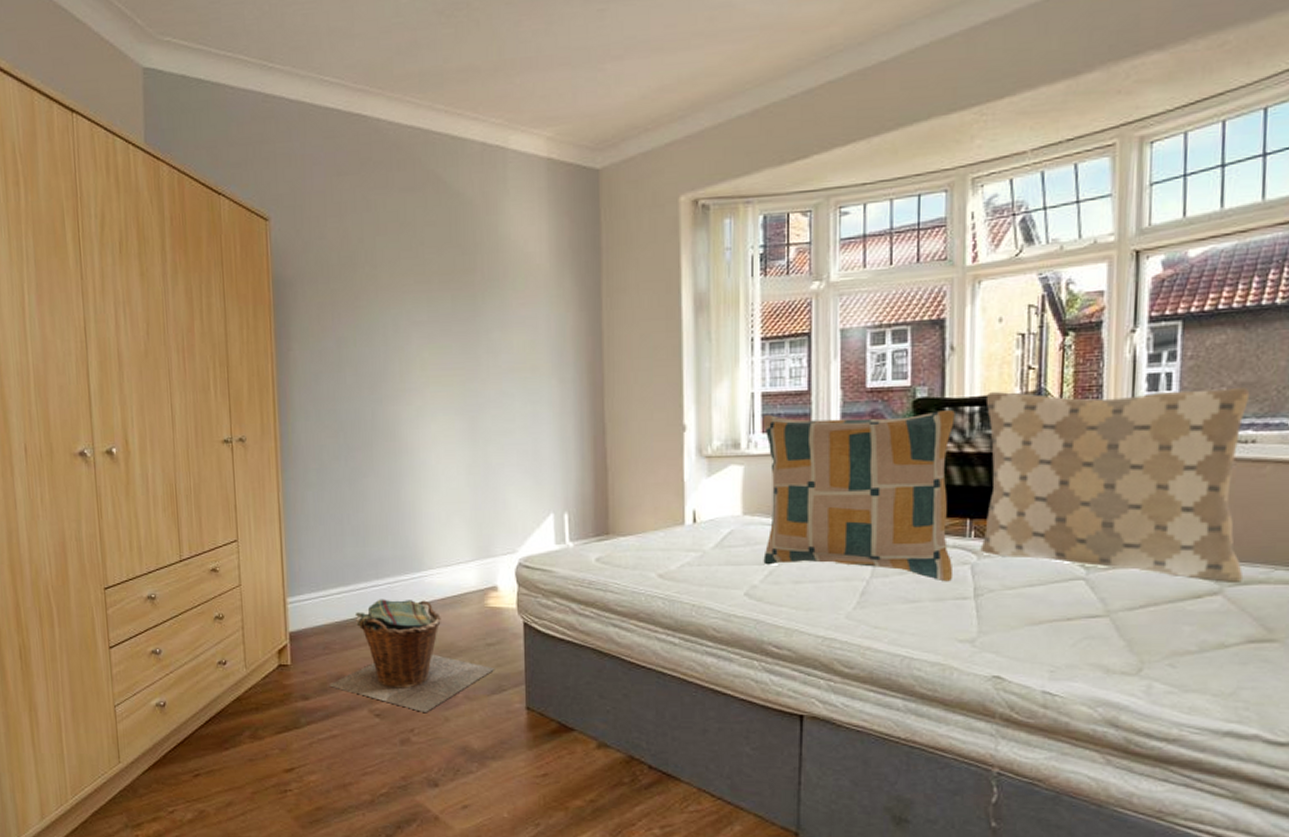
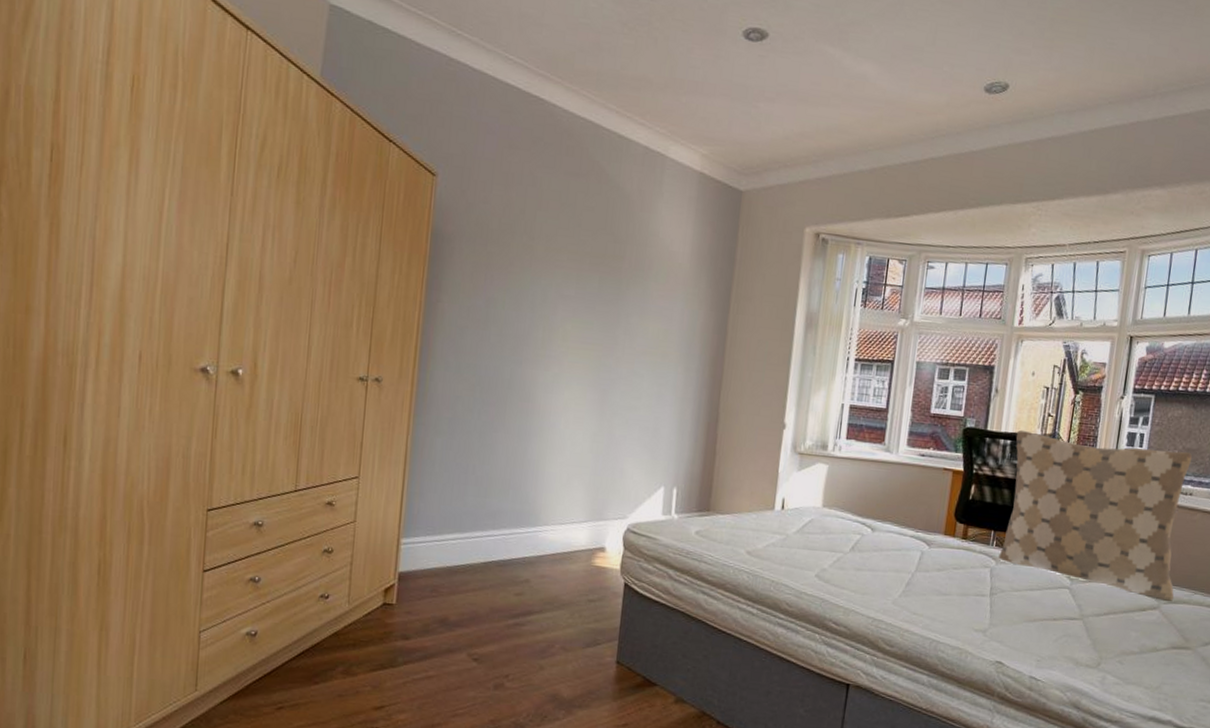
laundry basket: present [330,599,495,712] -> none [432,548,593,660]
pillow: present [762,410,957,582] -> none [834,425,994,581]

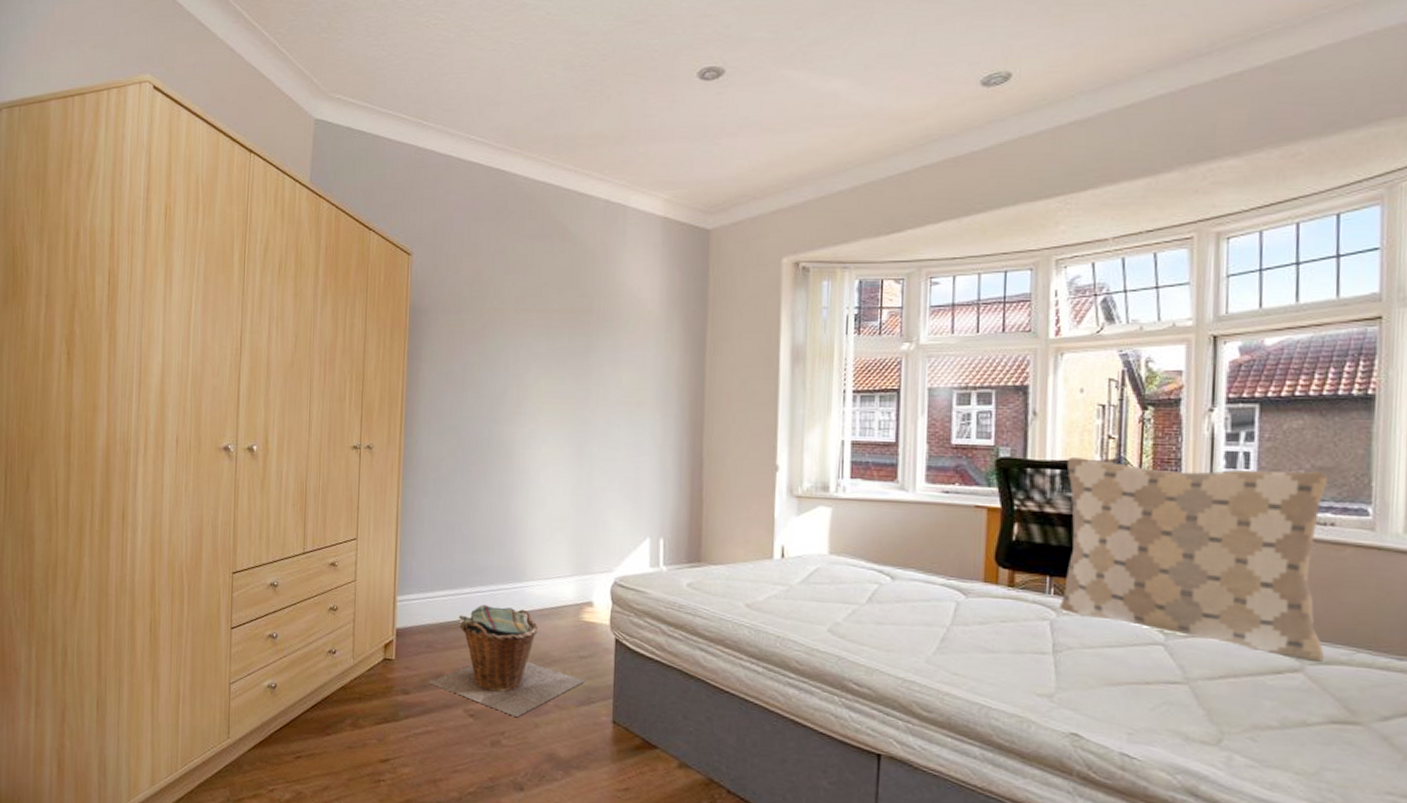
laundry basket: none [432,548,593,660] -> present [429,604,586,717]

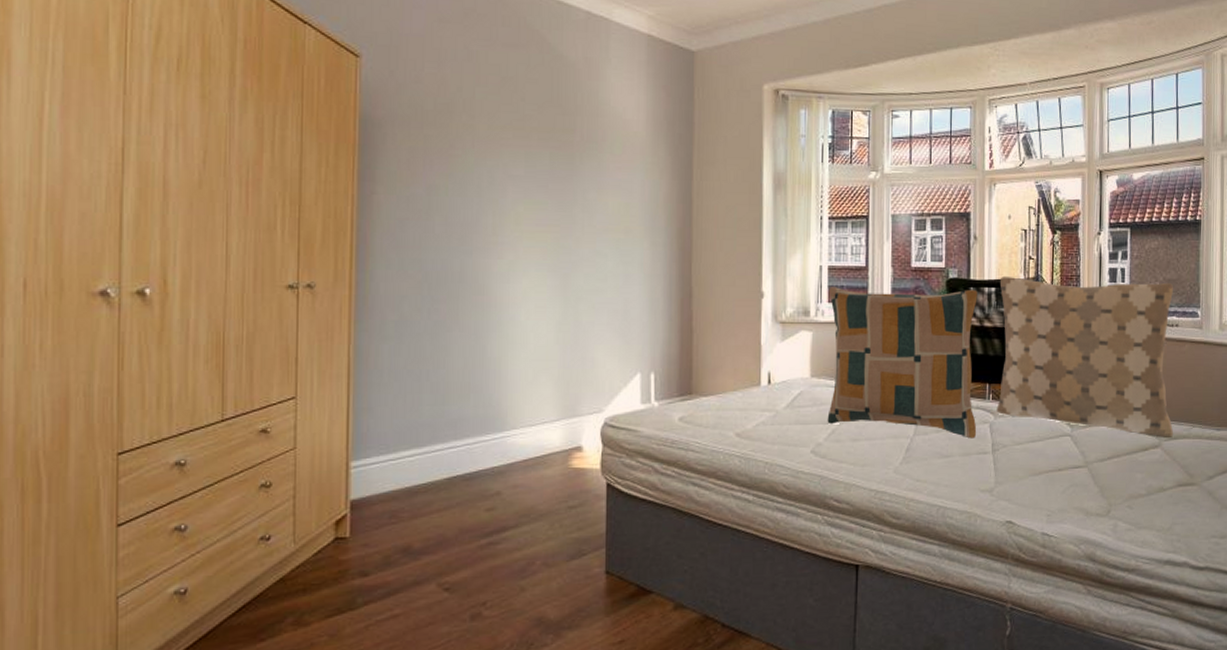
laundry basket: present [429,604,586,717] -> none [394,461,576,583]
pillow: none [847,462,1038,636] -> present [827,287,979,439]

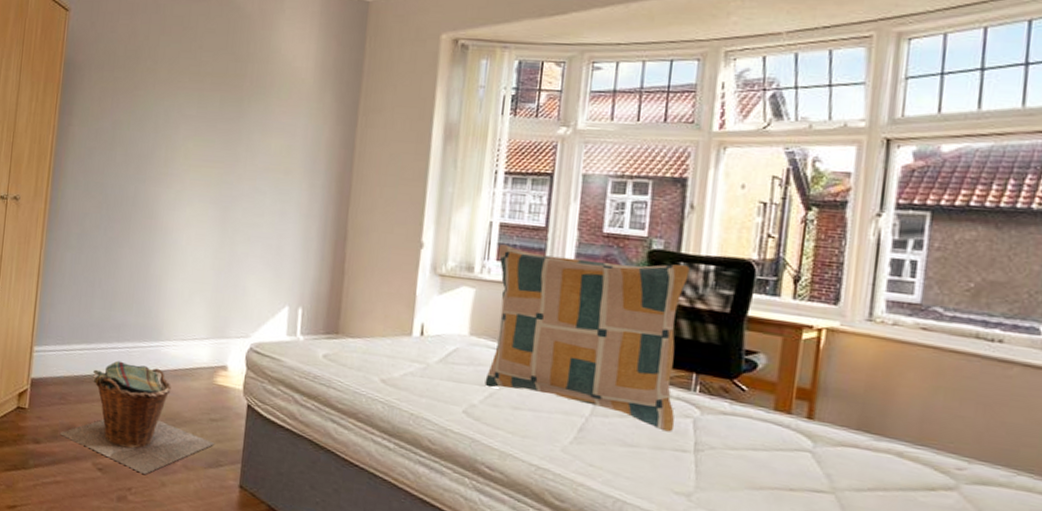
laundry basket: none [394,461,576,583] -> present [60,360,215,474]
pillow: present [996,275,1174,437] -> none [704,253,1000,482]

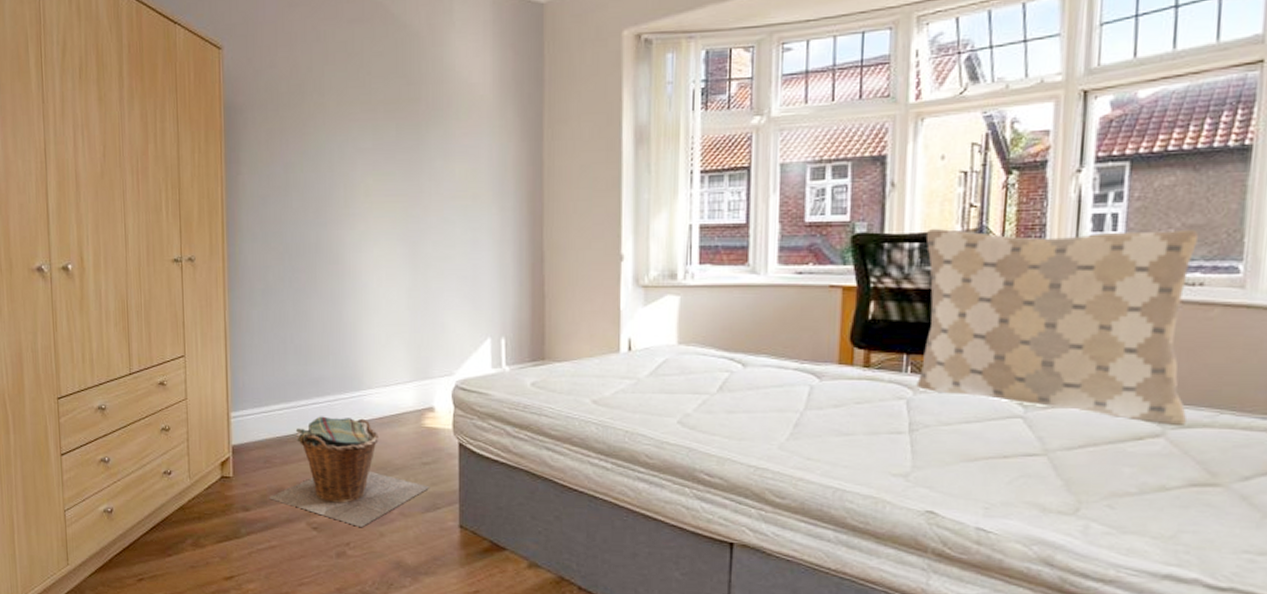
pillow: present [484,244,692,432] -> none [697,246,896,416]
pillow: none [704,253,1000,482] -> present [916,228,1200,425]

